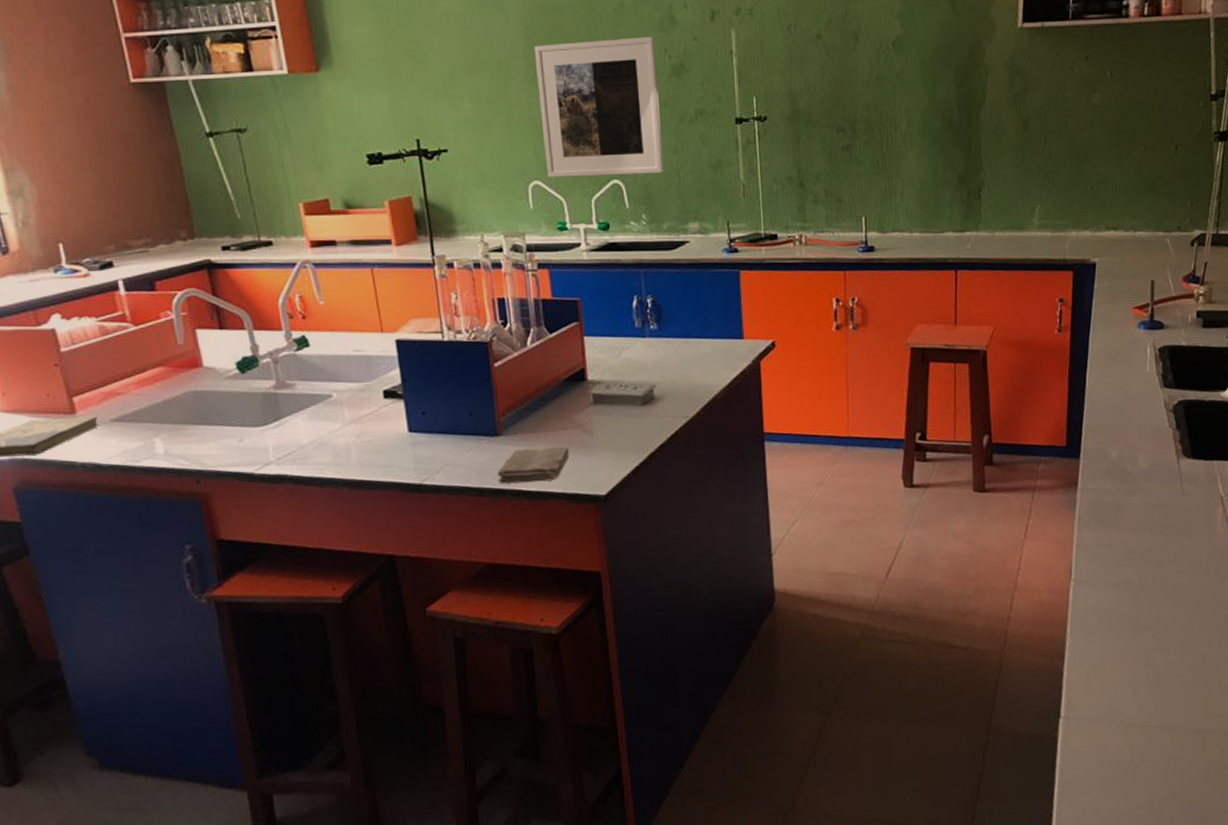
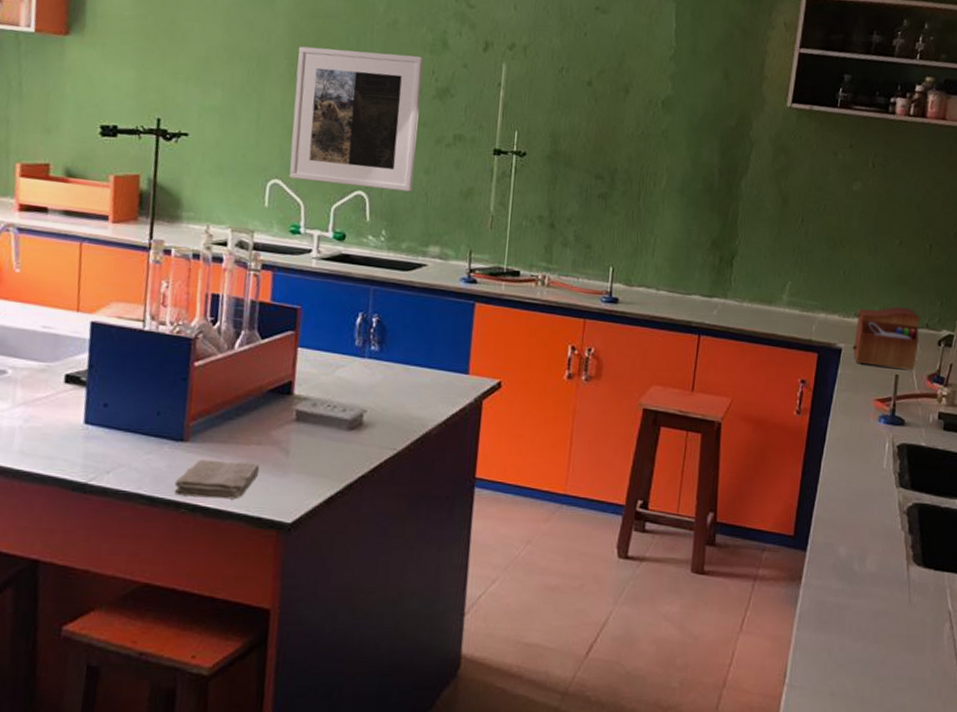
sewing box: none [1107,213,1172,275] -> present [853,306,920,370]

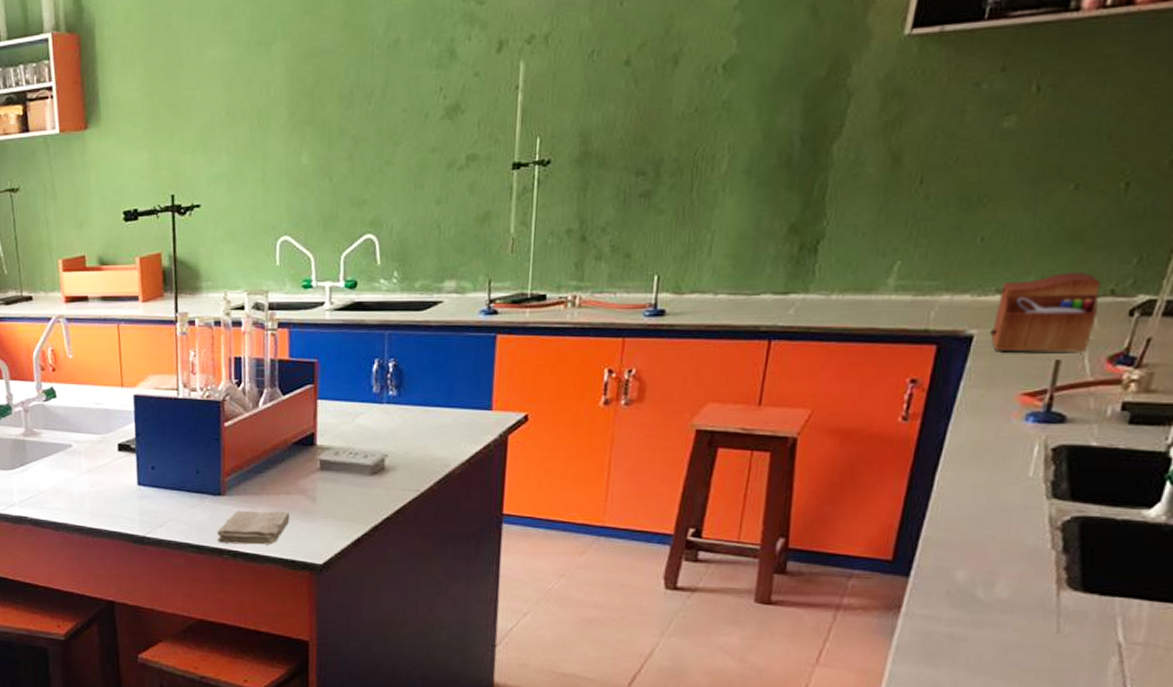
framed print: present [289,46,424,192] -> none [297,74,430,233]

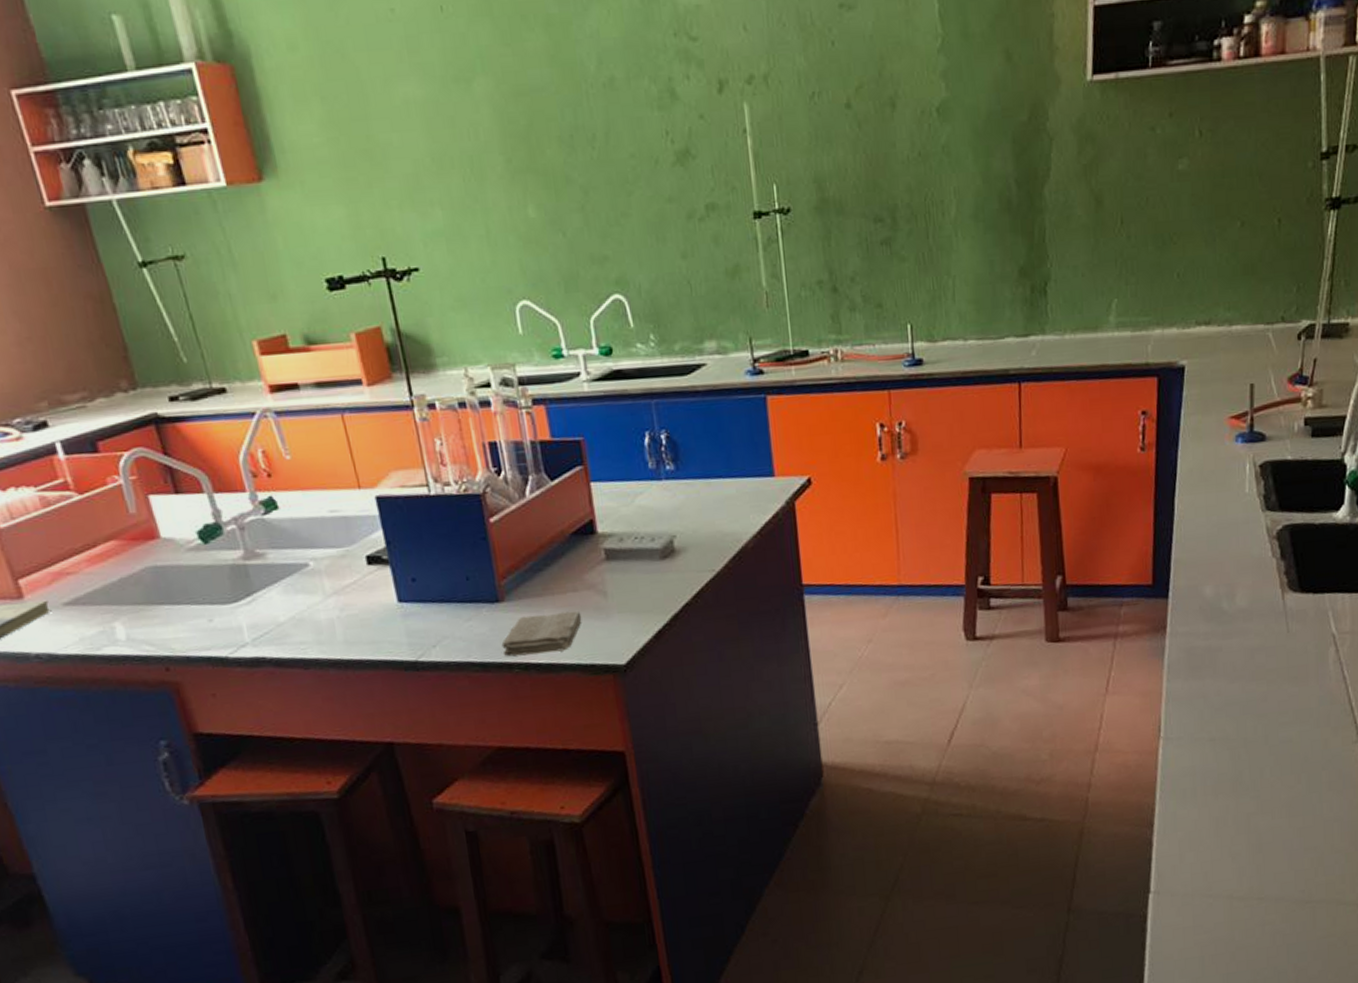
sewing box: present [990,272,1101,352] -> none [1197,302,1274,379]

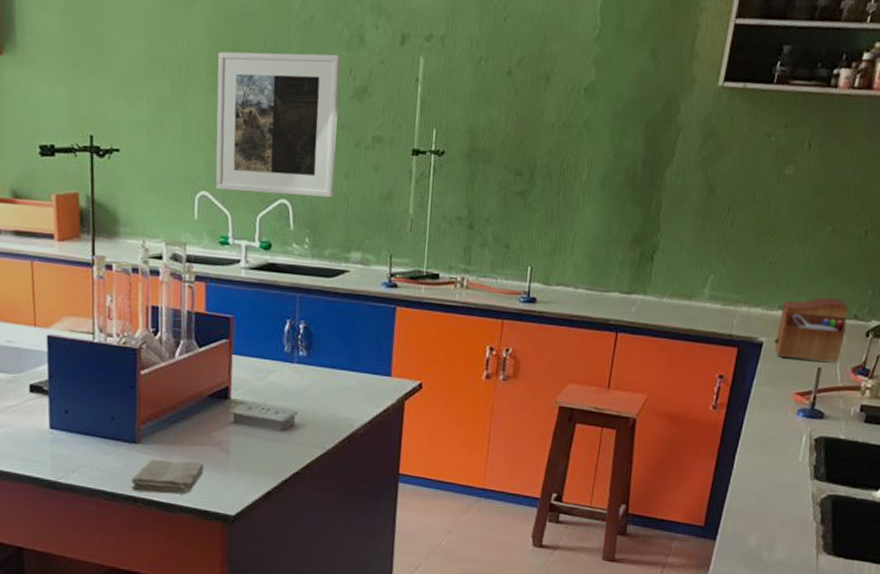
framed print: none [511,116,673,296] -> present [215,51,341,198]
sewing box: none [1197,302,1274,379] -> present [775,297,848,362]

